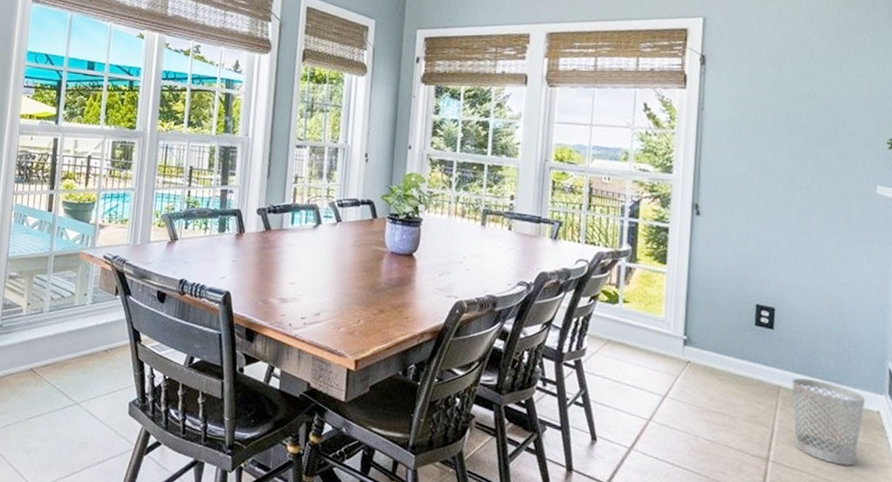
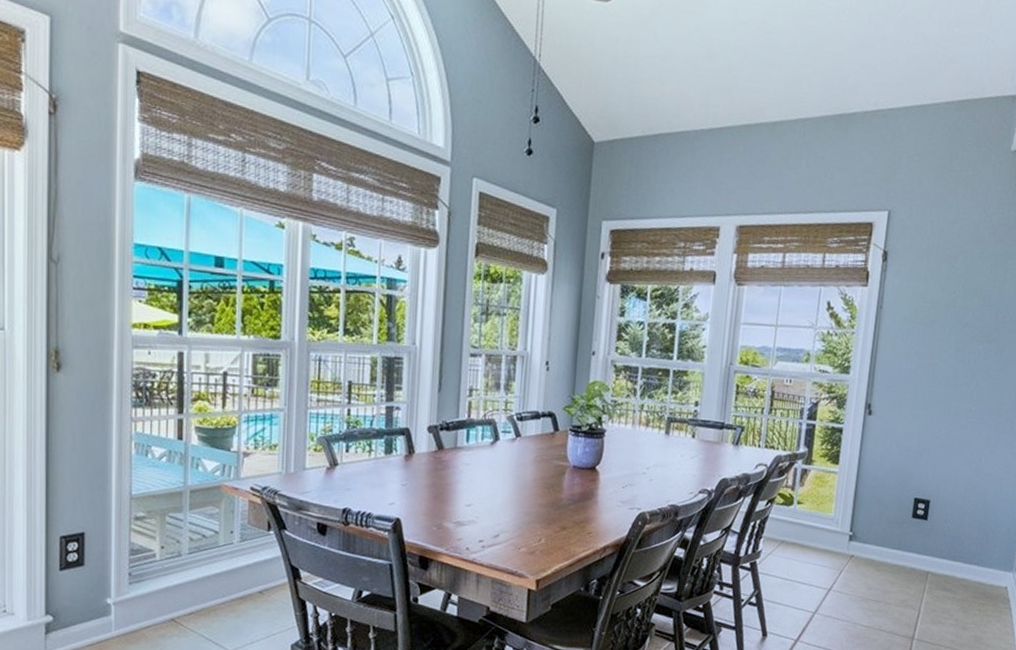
wastebasket: present [792,378,865,466] -> none [936,563,997,636]

